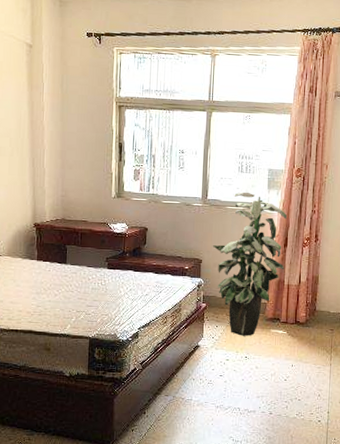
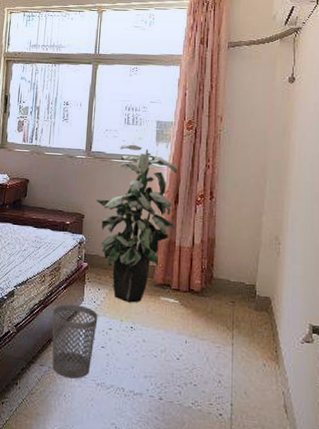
wastebasket: none [174,341,216,404] -> present [51,304,98,379]

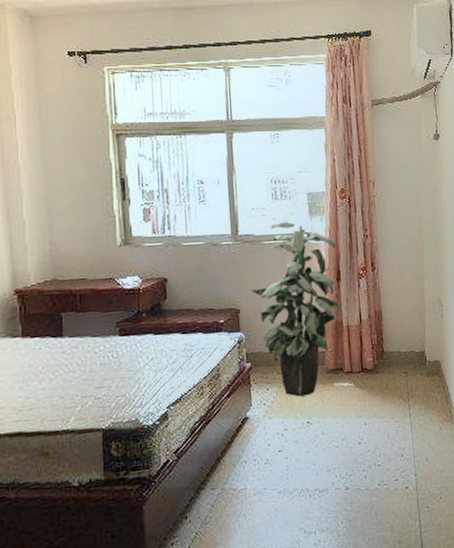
wastebasket: present [51,304,98,379] -> none [216,411,271,495]

